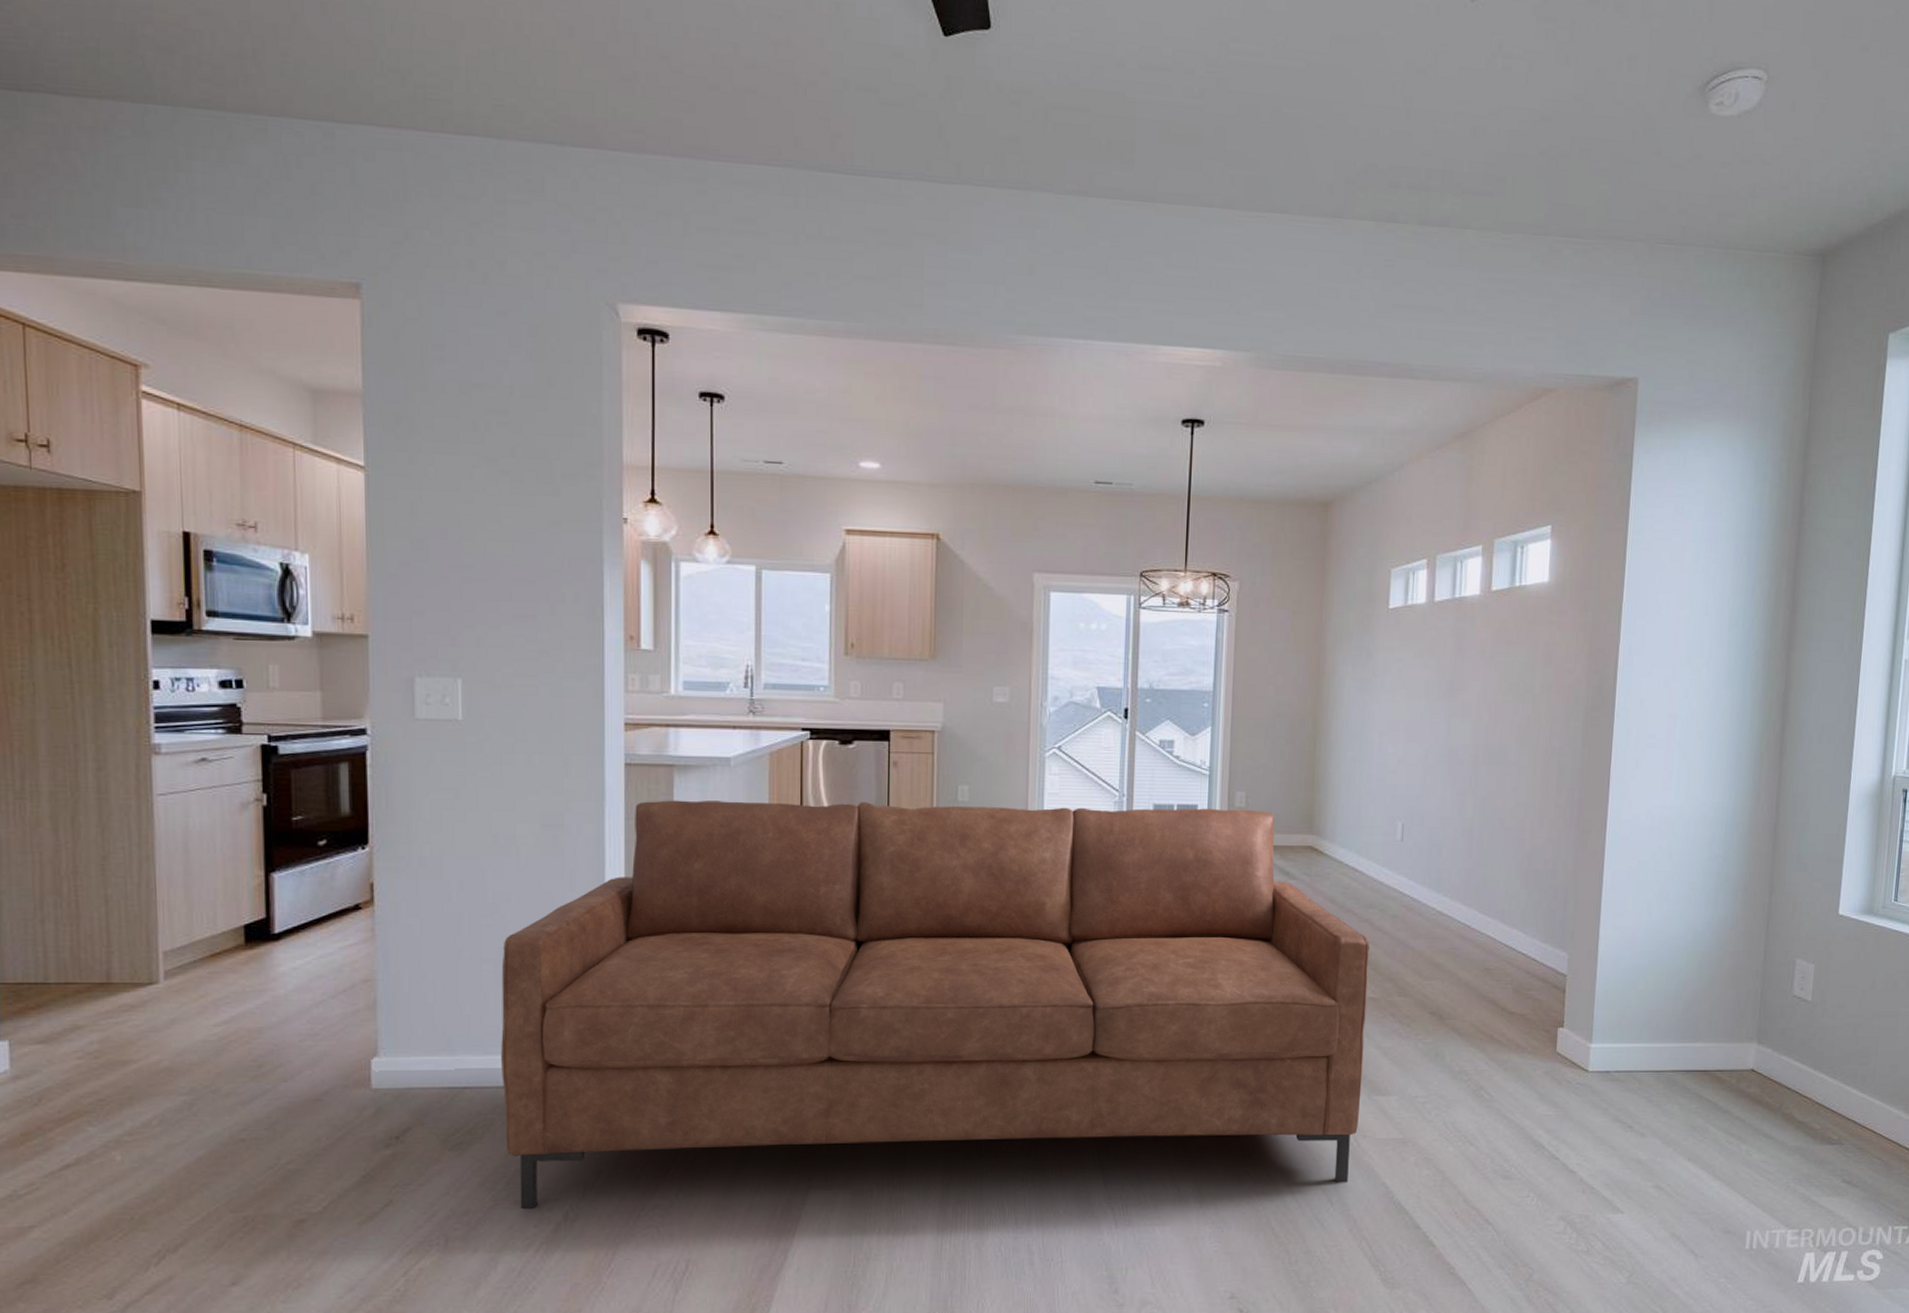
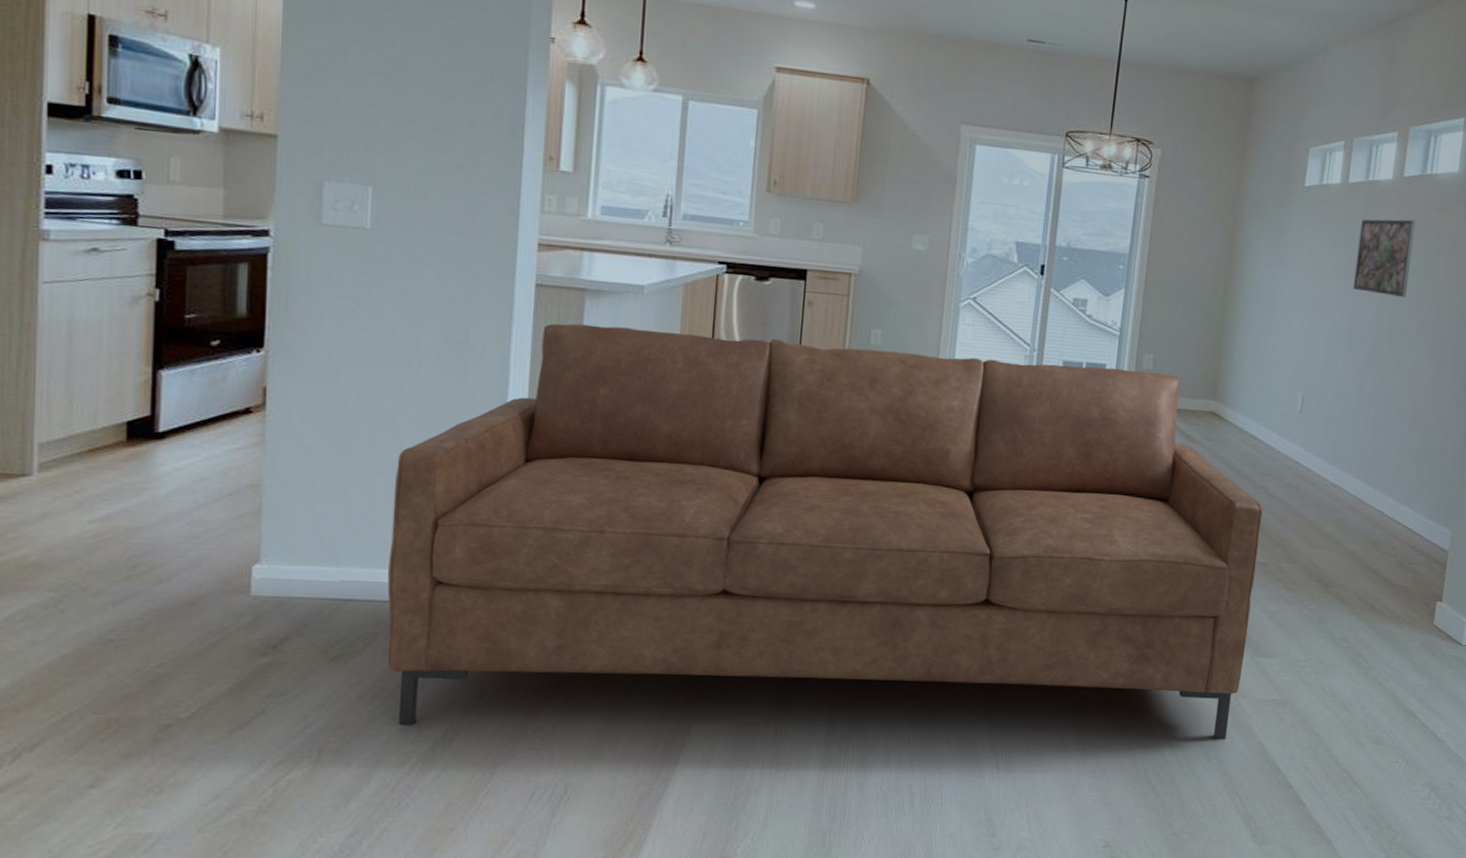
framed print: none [1446,634,1508,715] -> present [1353,219,1416,297]

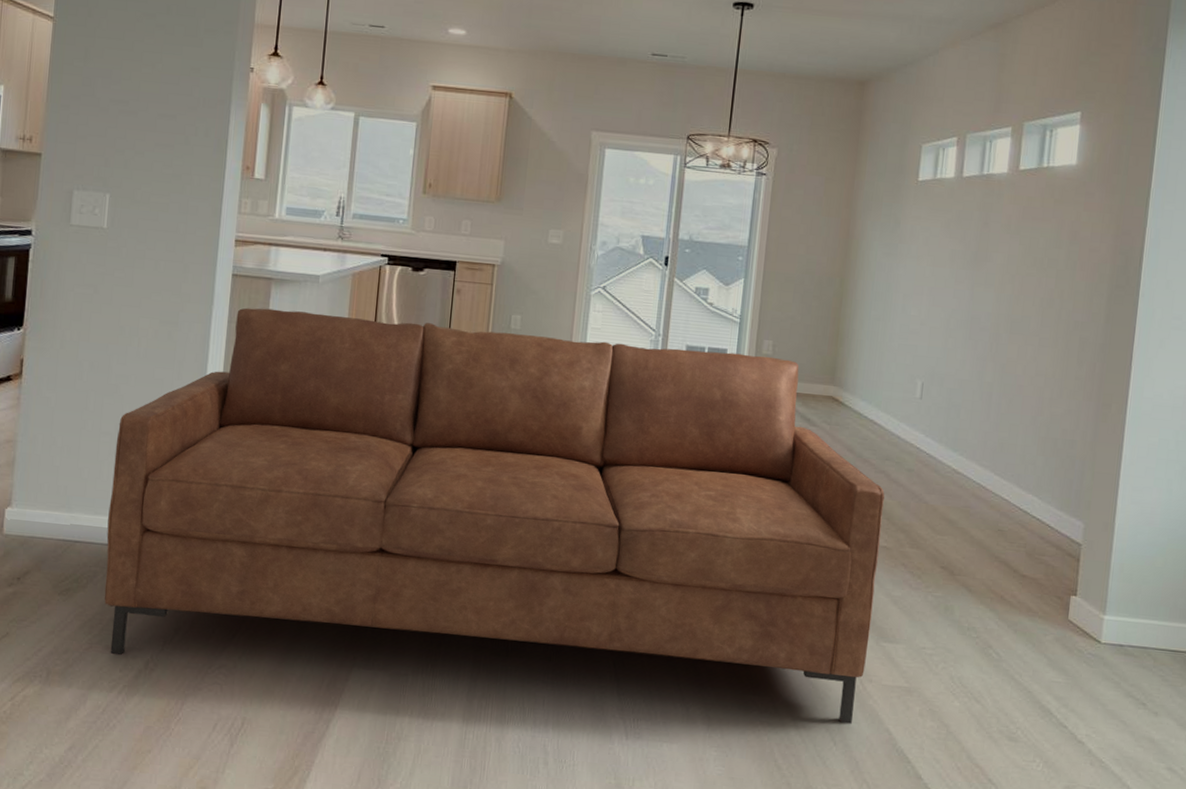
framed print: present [1353,219,1416,297] -> none [970,211,1034,287]

